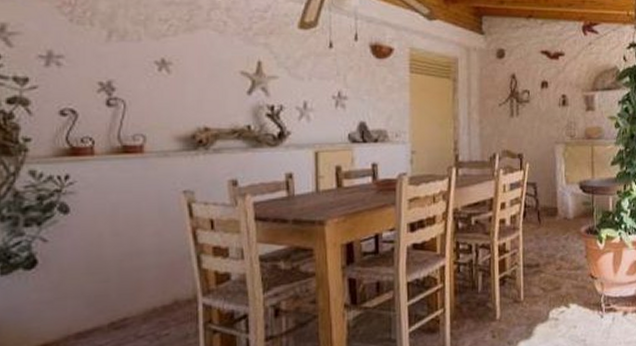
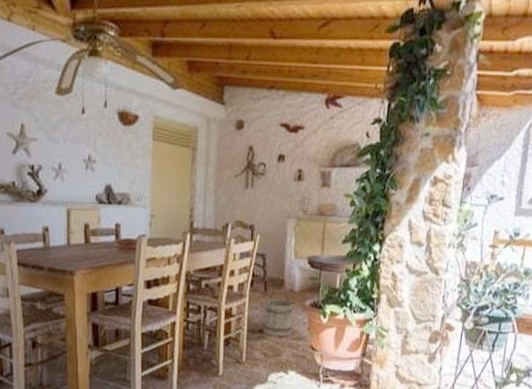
bucket: none [539,214,570,269] -> present [263,285,293,337]

